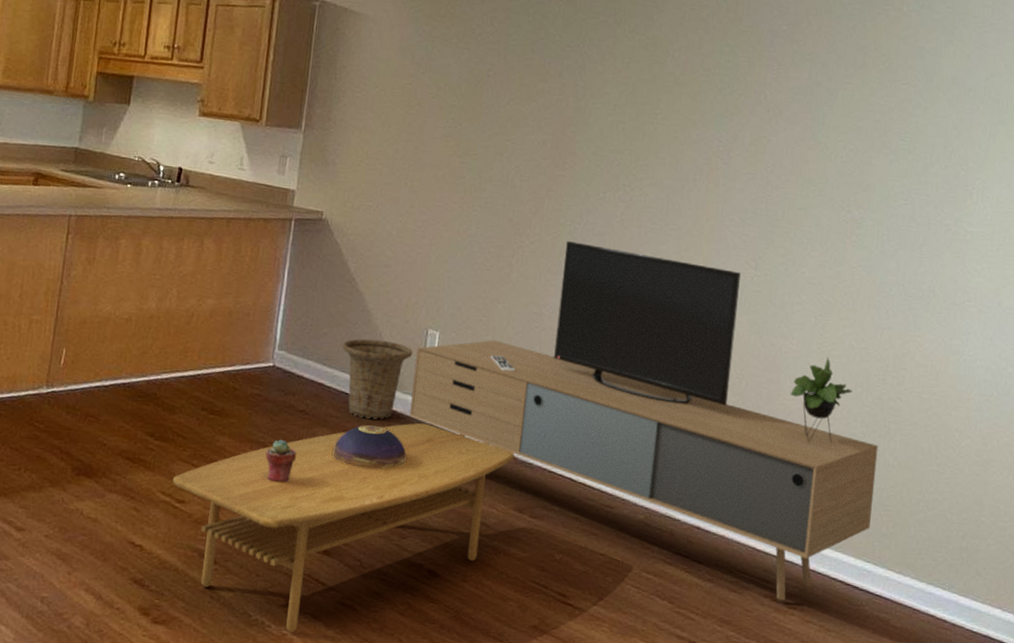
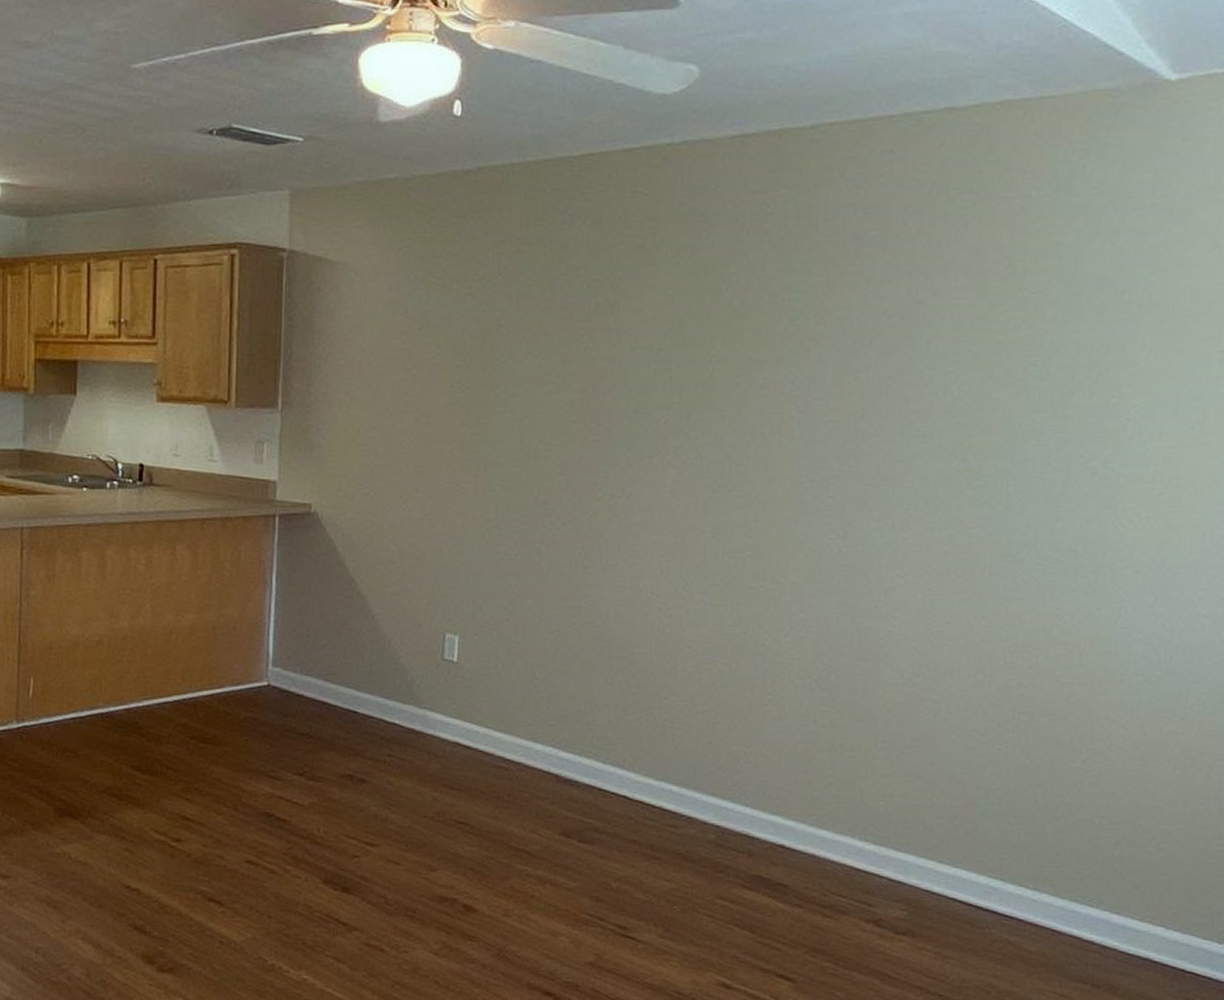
coffee table: present [172,423,515,633] -> none [165,741,557,978]
potted succulent: present [265,439,297,483] -> none [268,766,303,815]
decorative bowl: present [332,425,407,470] -> none [343,746,431,797]
basket: present [342,339,413,420] -> none [346,648,429,741]
media console: present [409,241,879,601] -> none [430,519,1006,925]

